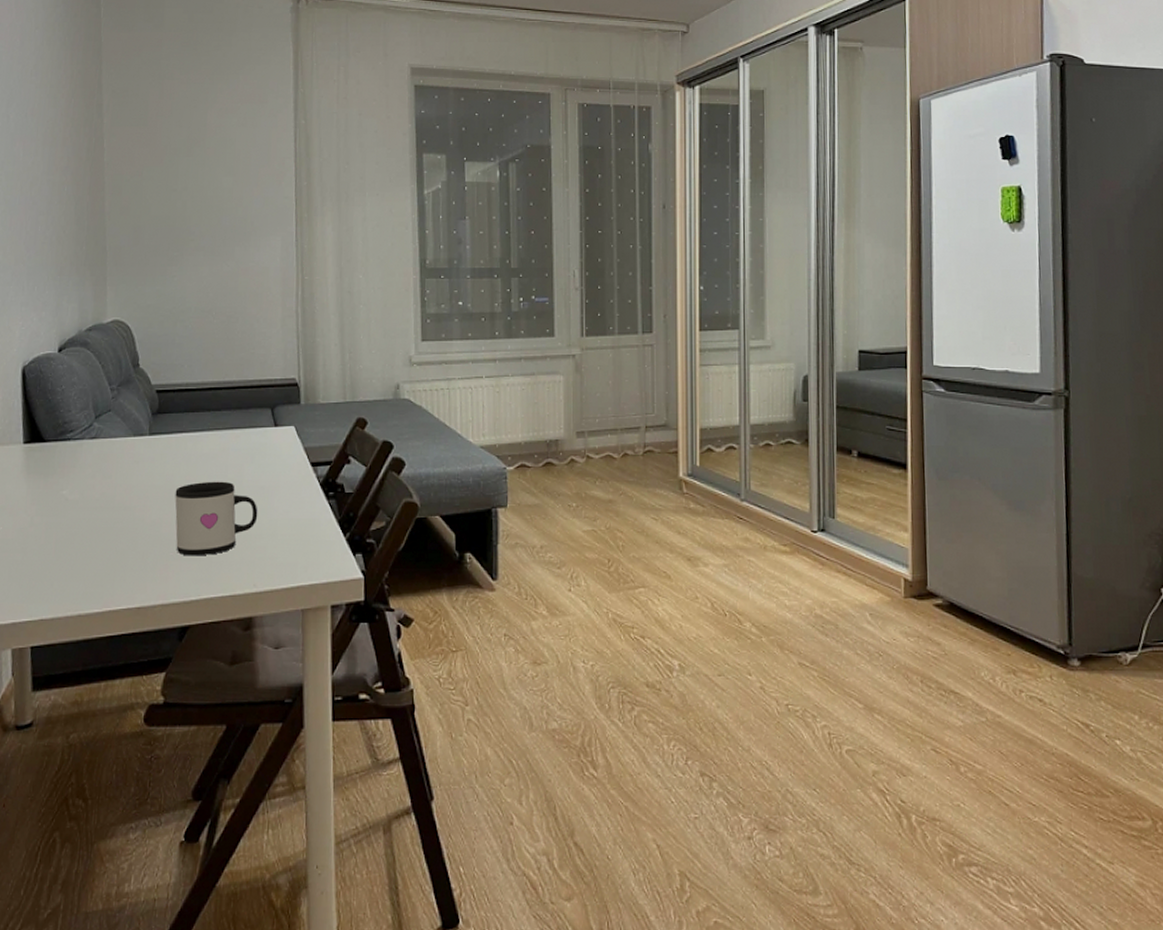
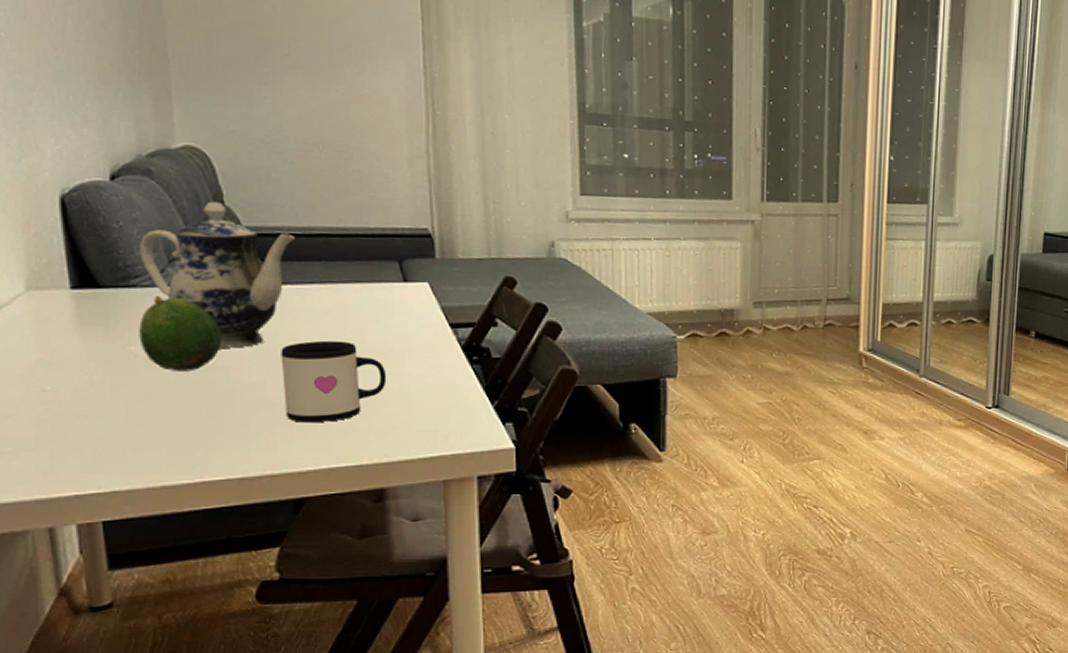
fruit: none [69,447,131,512] -> present [139,295,222,371]
teapot: none [75,365,191,490] -> present [140,201,295,348]

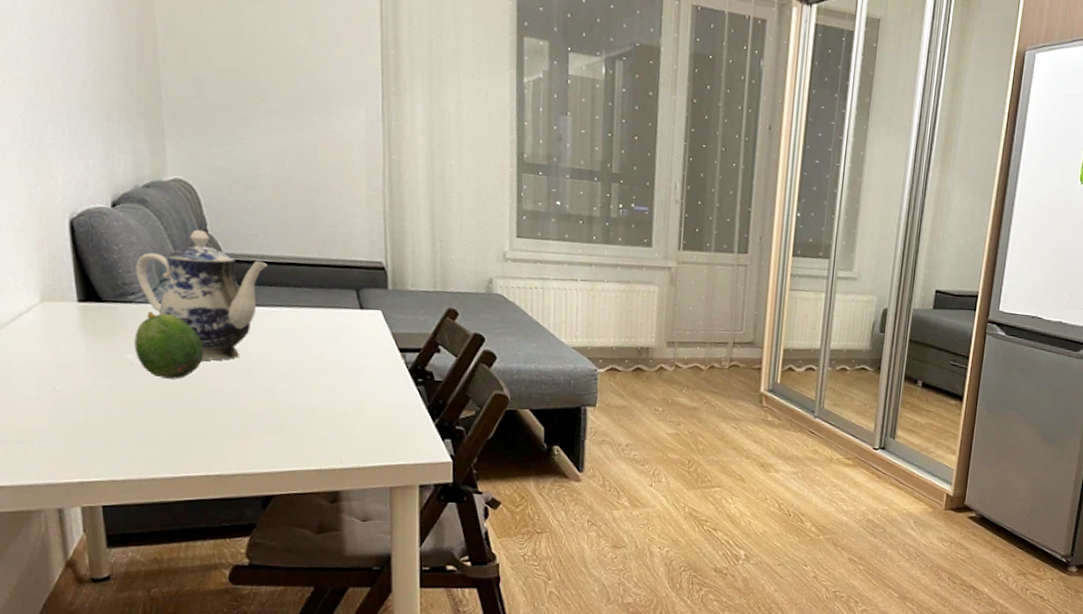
mug: present [281,340,387,423] -> none [253,358,344,430]

